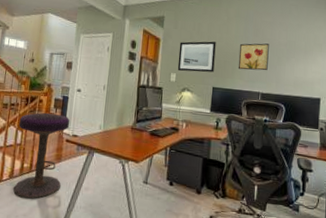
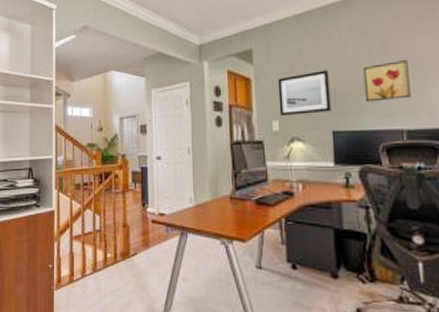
stool: present [12,113,70,199] -> none [95,189,154,296]

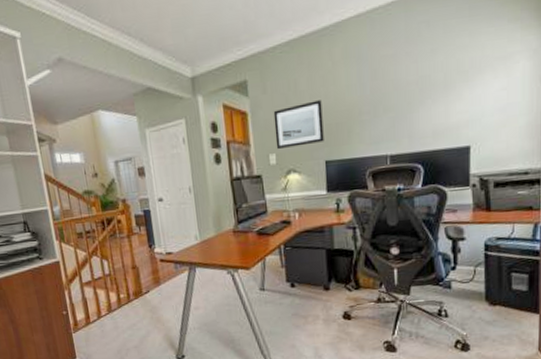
wall art: present [362,60,411,102] -> none [353,87,395,131]

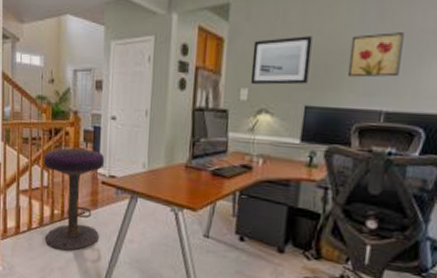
stool: none [100,232,167,330] -> present [43,148,105,251]
wall art: none [353,87,395,131] -> present [347,32,404,78]

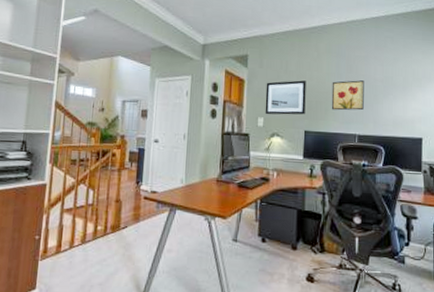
stool: present [43,148,105,251] -> none [85,167,148,266]

